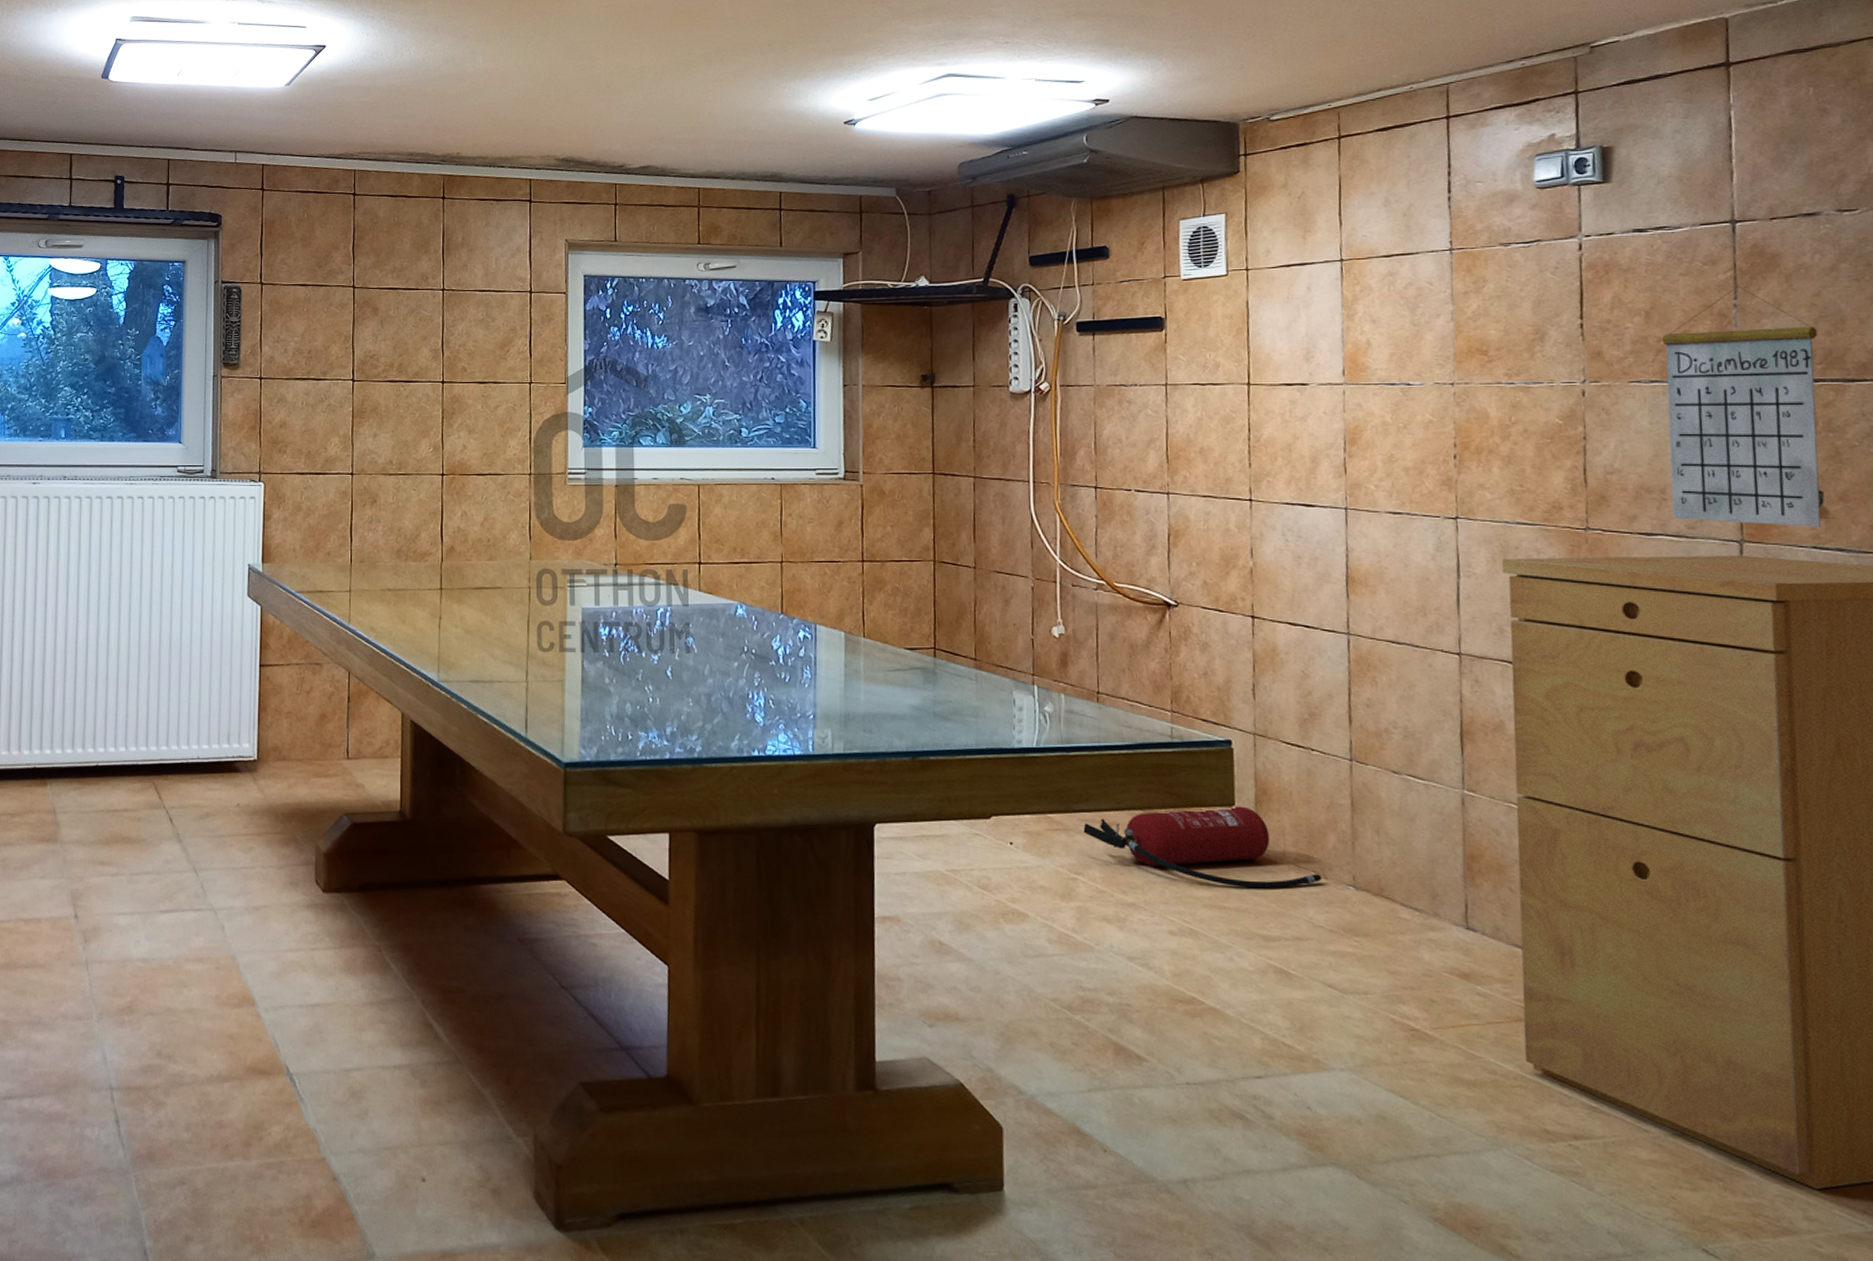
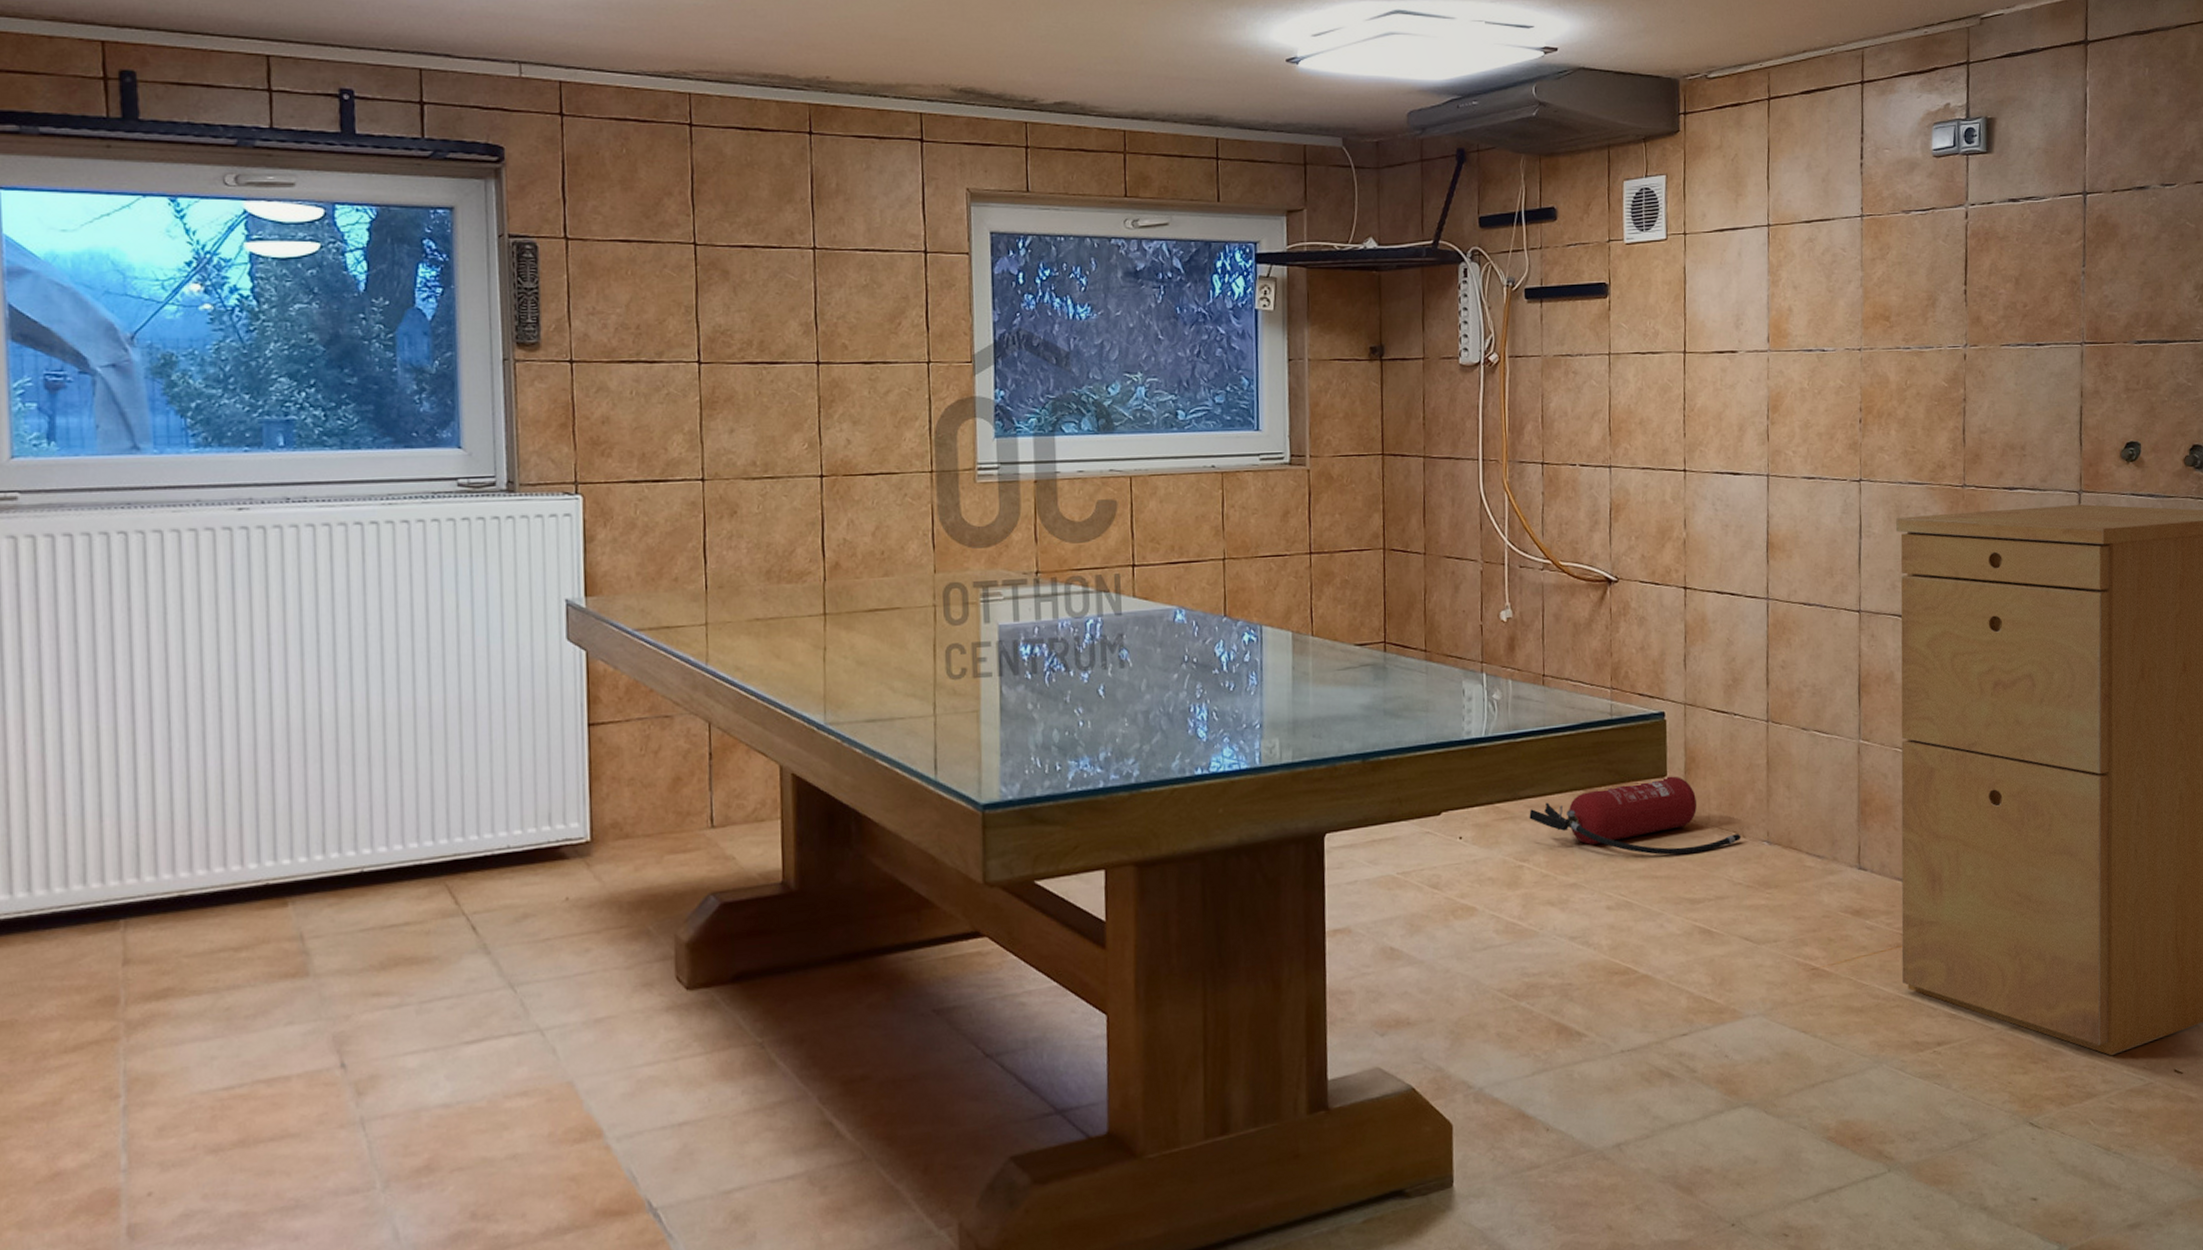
calendar: present [1661,286,1822,527] -> none [2027,254,2142,476]

